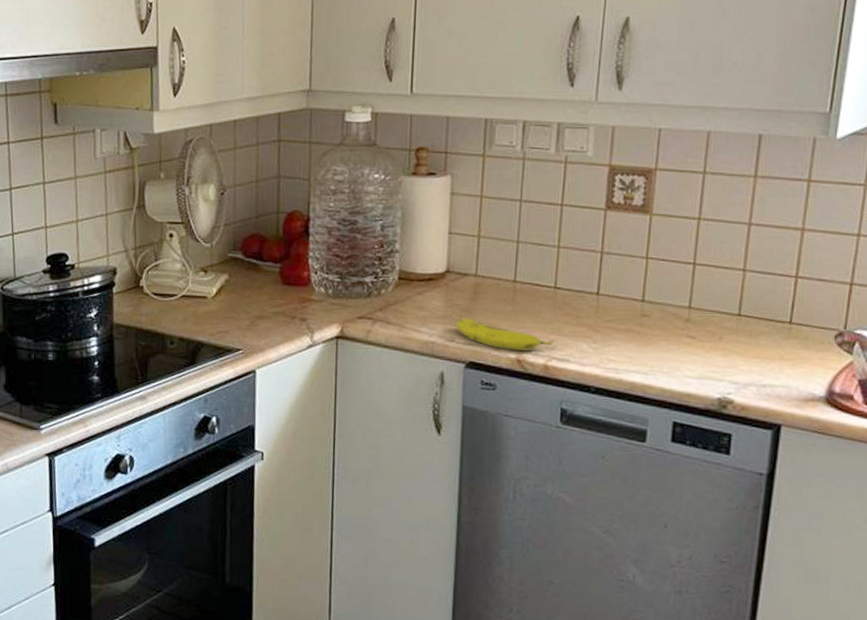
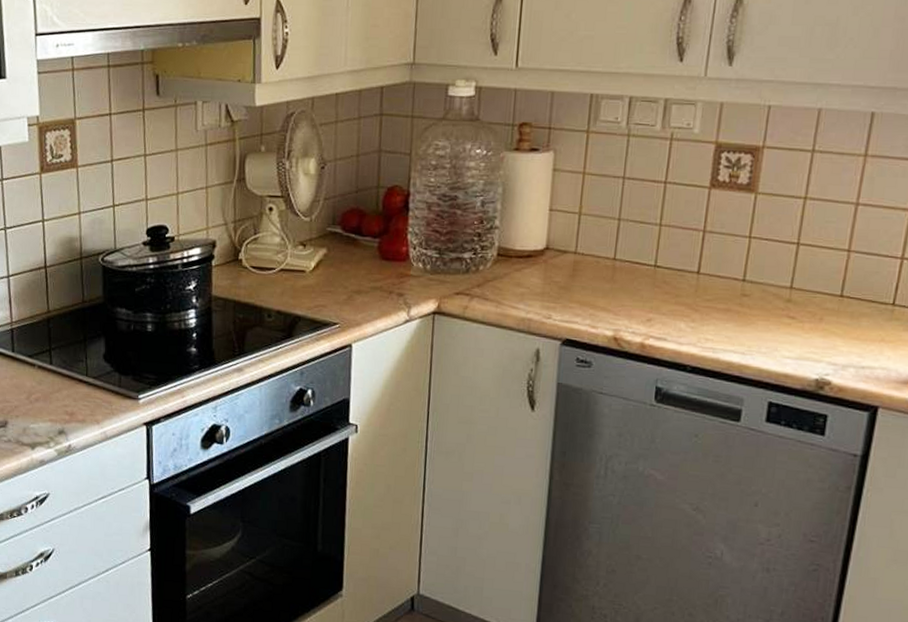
fruit: present [455,317,552,351] -> none [553,294,650,329]

